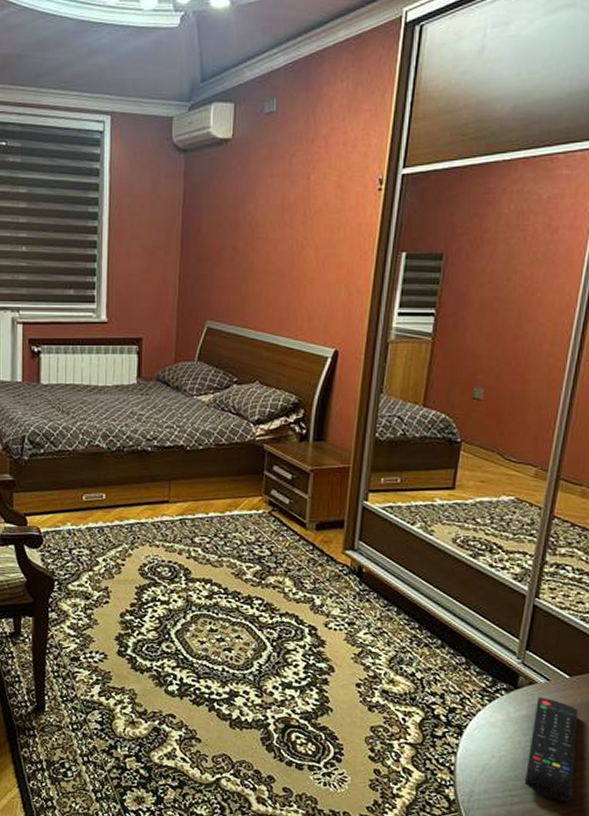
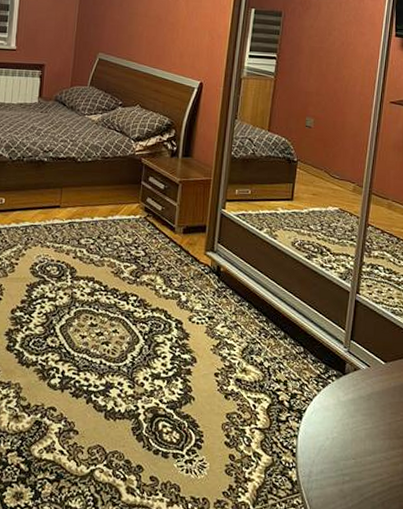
remote control: present [525,696,578,802] -> none [353,381,392,478]

